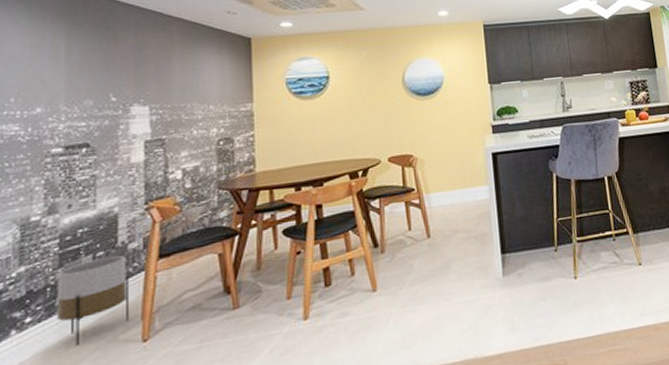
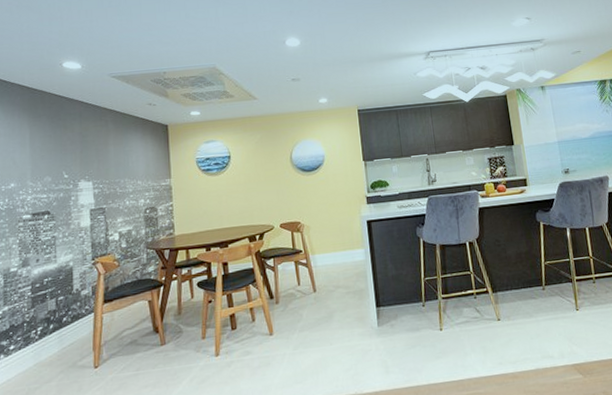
planter: present [56,255,130,346] -> none [31,299,85,369]

